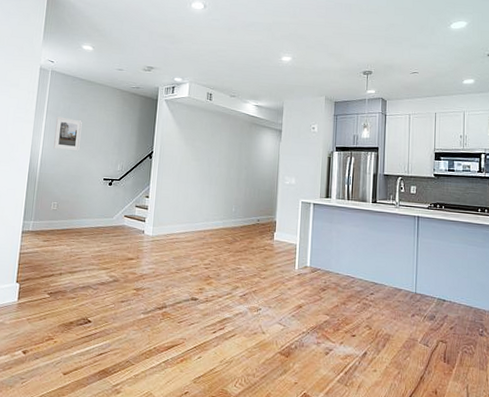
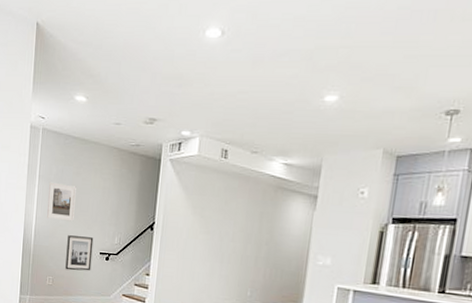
wall art: none [70,164,98,196] -> present [65,235,94,271]

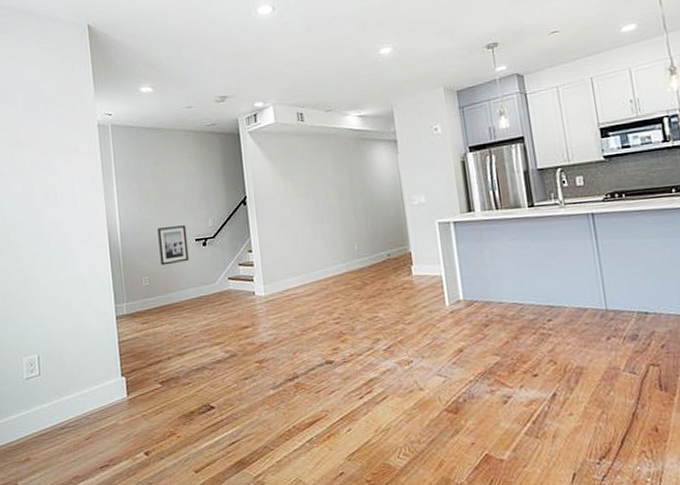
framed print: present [47,182,76,222] -> none [128,176,161,215]

